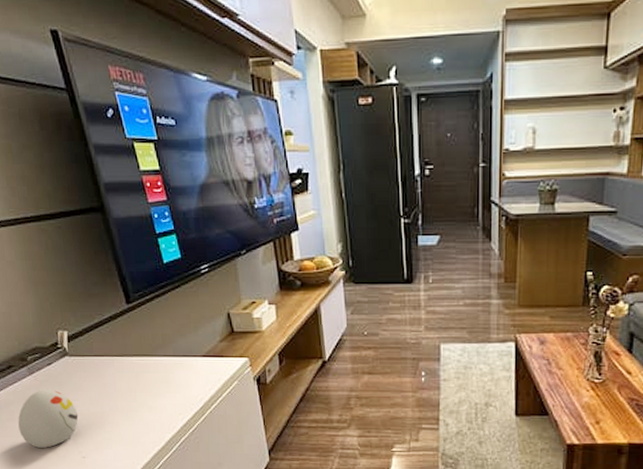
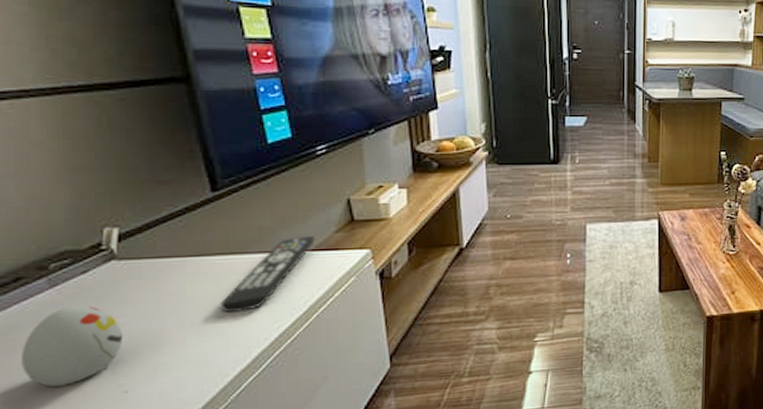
remote control: none [140,344,205,403] -> present [221,236,315,312]

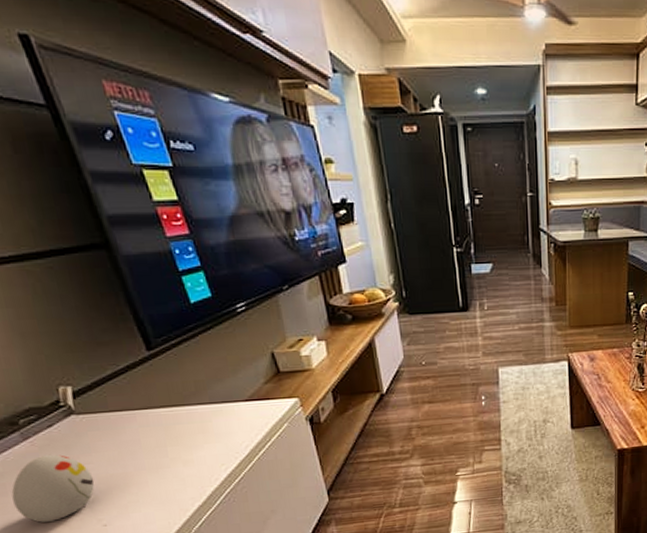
remote control: present [221,236,315,312] -> none [172,388,247,457]

